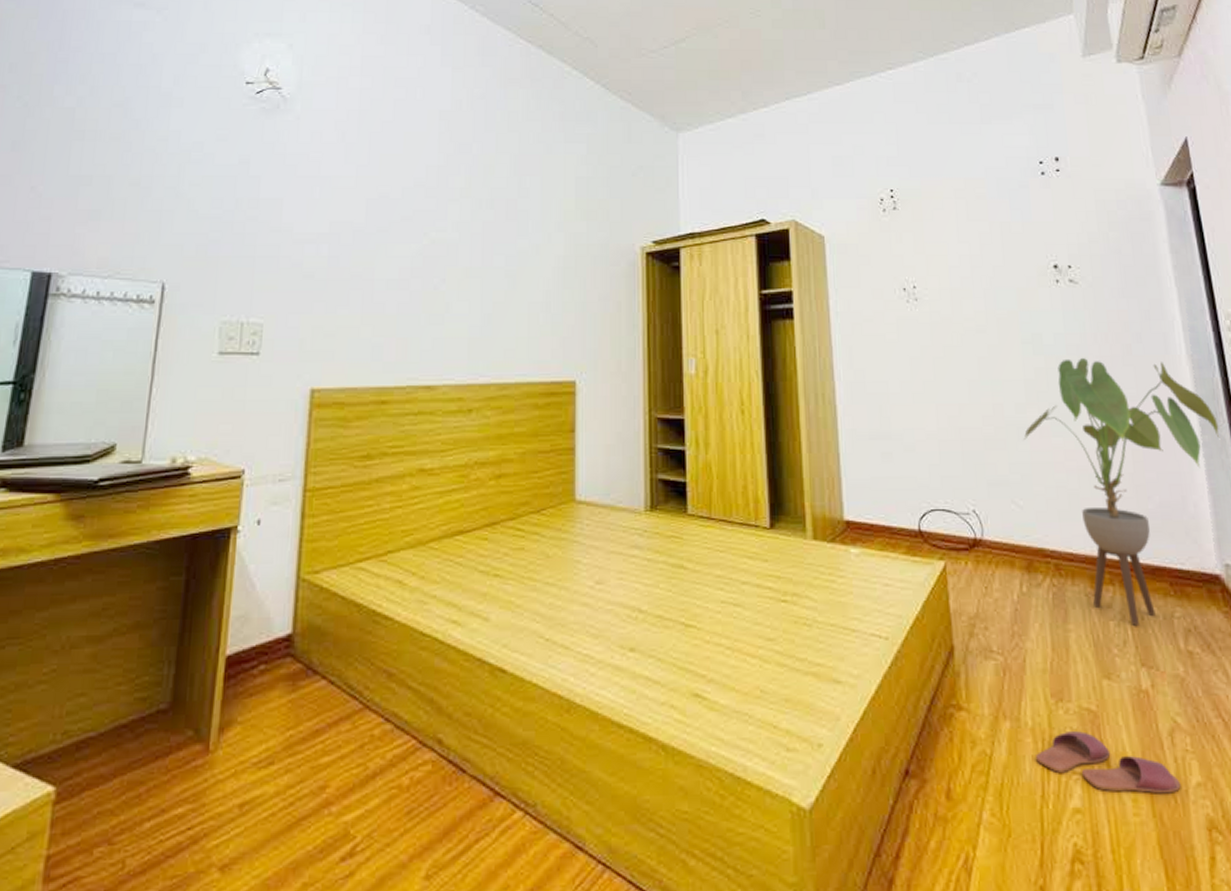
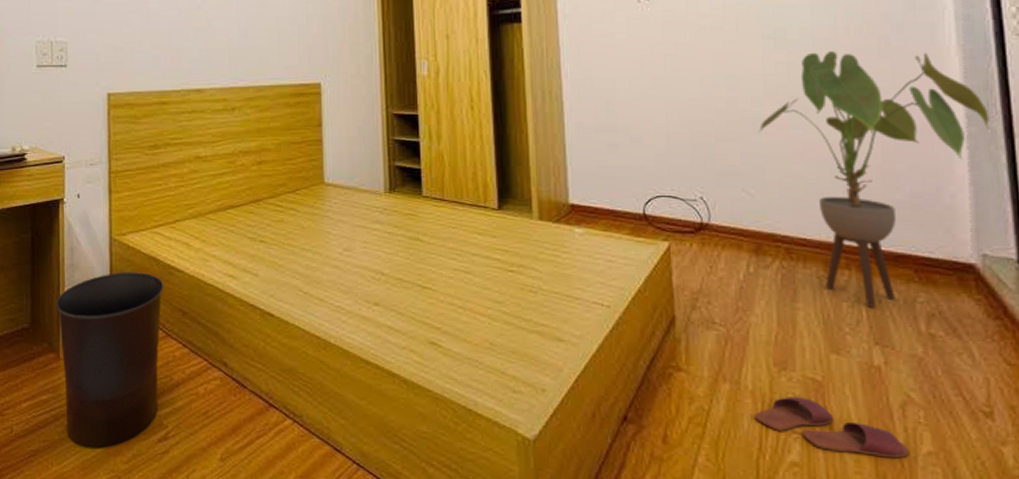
waste bin: none [207,622,365,879] -> present [56,272,164,448]

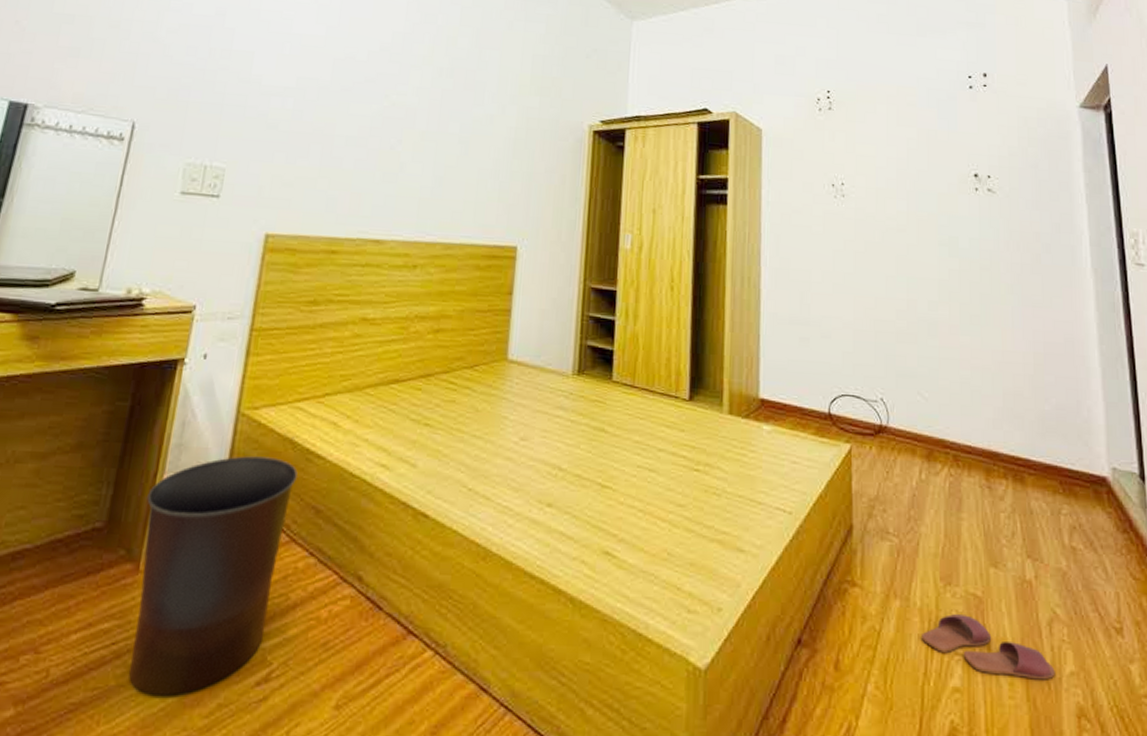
house plant: present [758,50,990,308] -> none [933,262,1117,519]

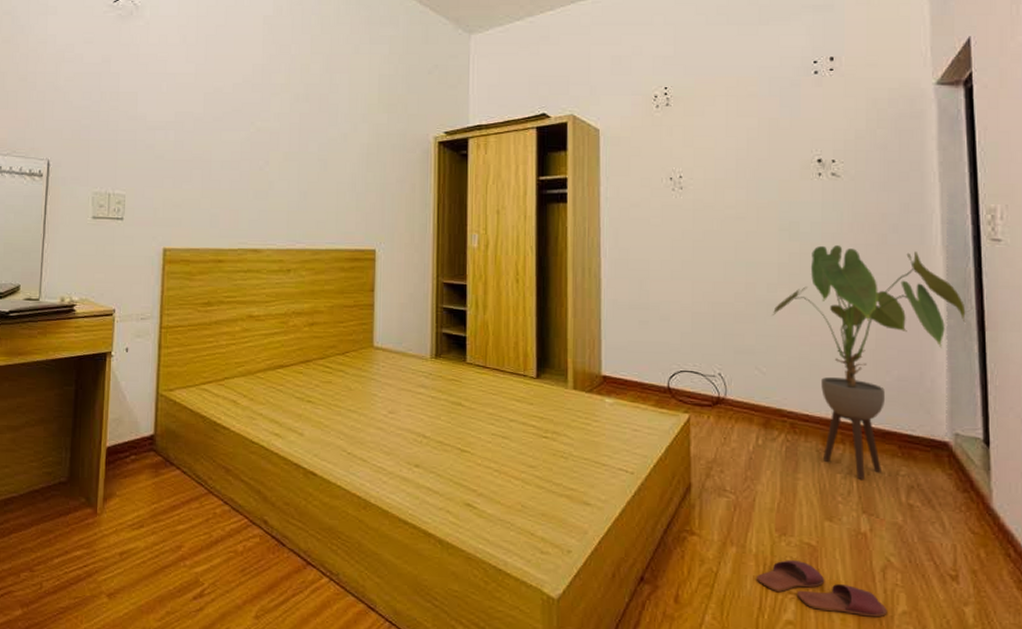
waste bin: present [129,456,298,696] -> none [96,427,209,605]
house plant: none [933,262,1117,519] -> present [772,244,966,479]

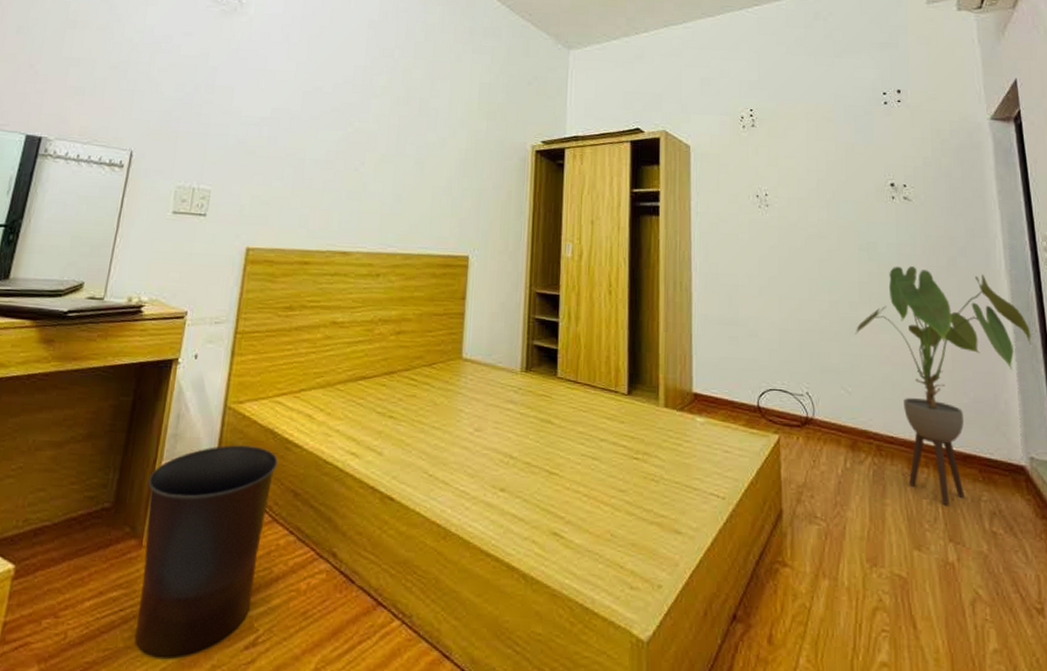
waste bin: none [96,427,209,605] -> present [135,445,278,657]
slippers: present [757,560,887,617] -> none [850,594,979,657]

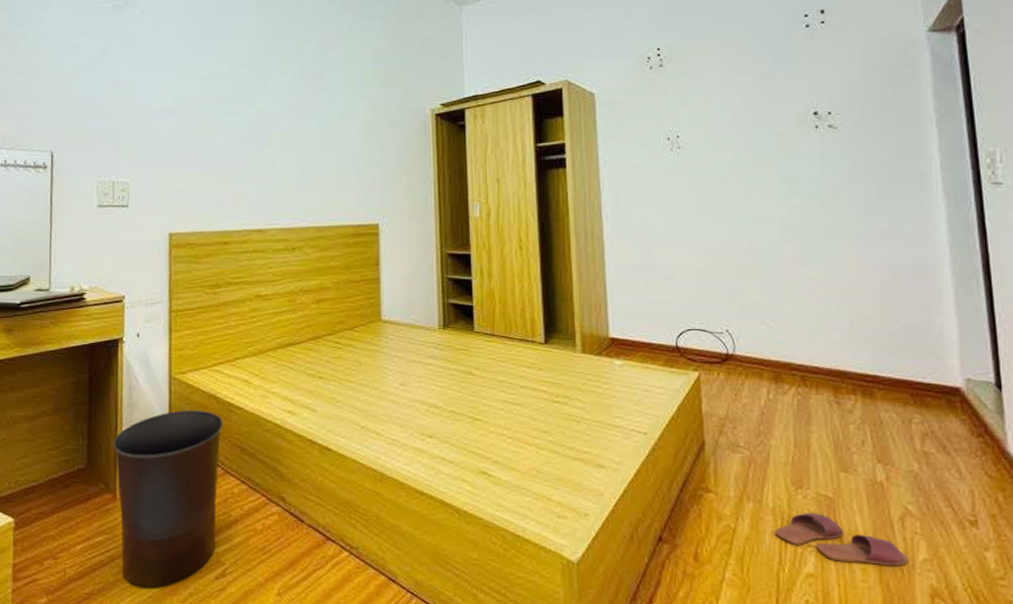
slippers: none [850,594,979,657] -> present [775,513,908,566]
house plant: present [855,265,1032,505] -> none [776,196,971,429]

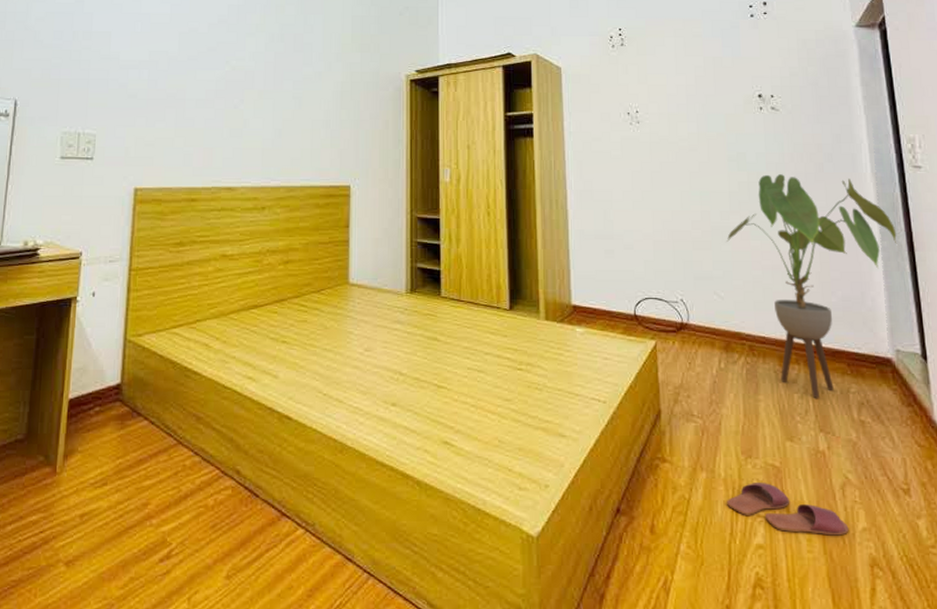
waste bin: present [113,410,223,587] -> none [56,375,179,572]
house plant: none [776,196,971,429] -> present [726,173,897,398]

